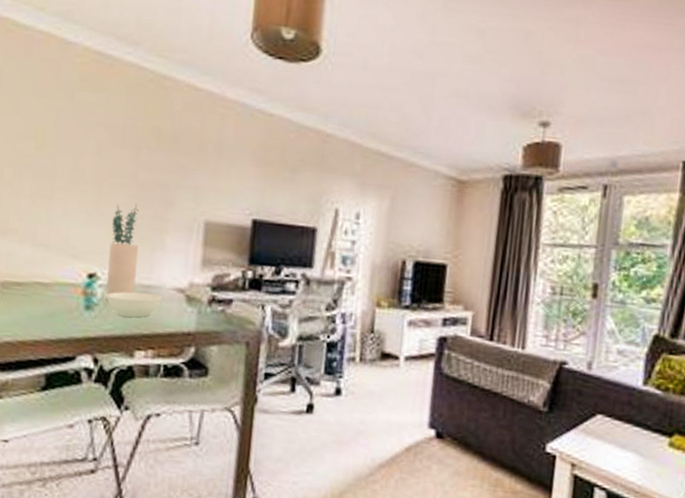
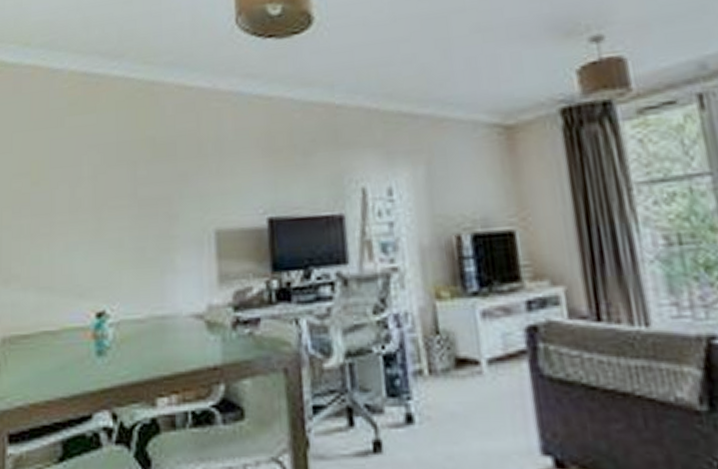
vase: present [105,203,139,301] -> none [115,223,149,341]
bowl: present [105,292,163,318] -> none [118,325,181,358]

